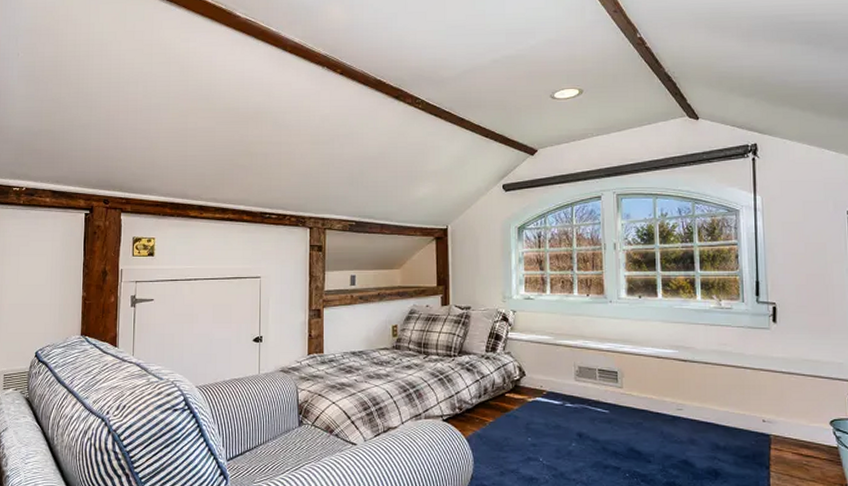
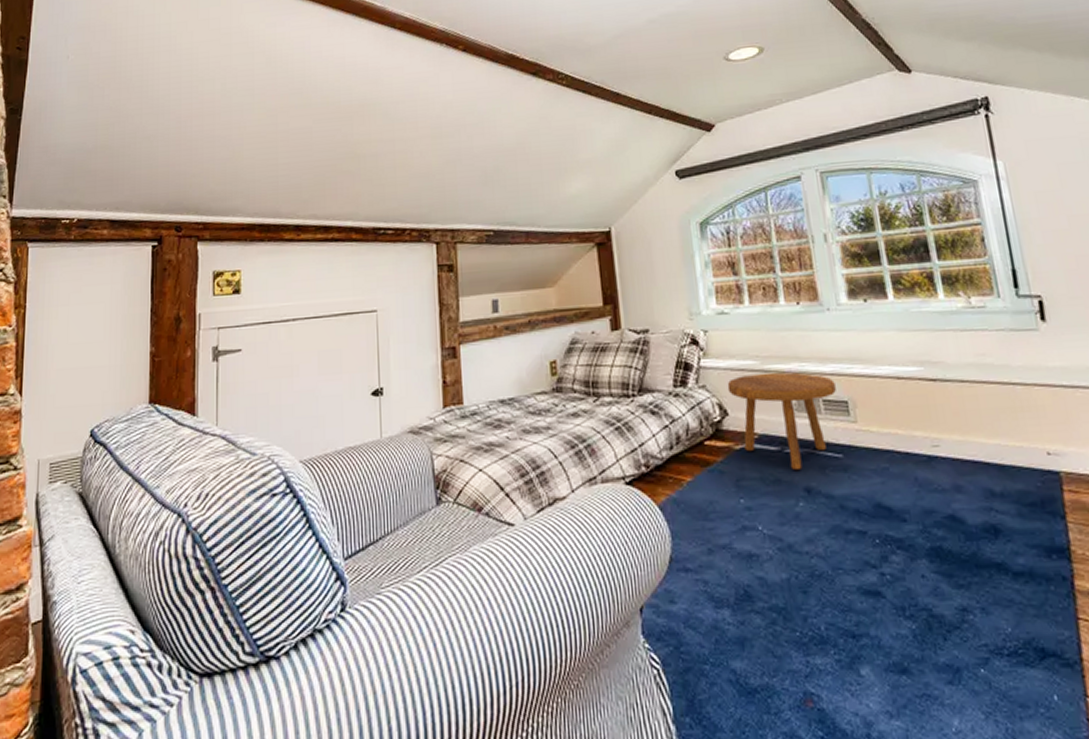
footstool: none [527,346,609,419] -> present [727,372,836,470]

